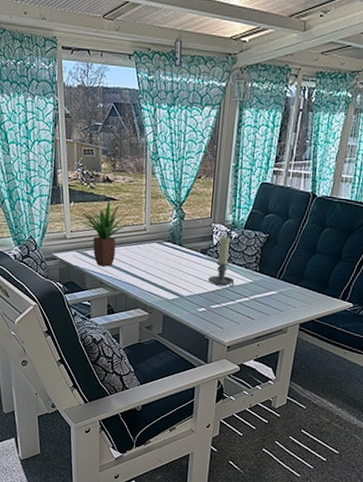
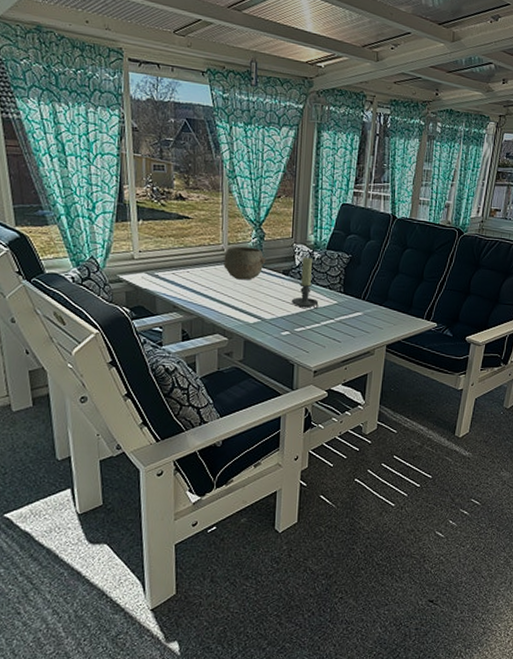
potted plant: present [81,200,128,267] -> none [151,218,203,289]
bowl: none [146,226,185,259] -> present [224,246,266,280]

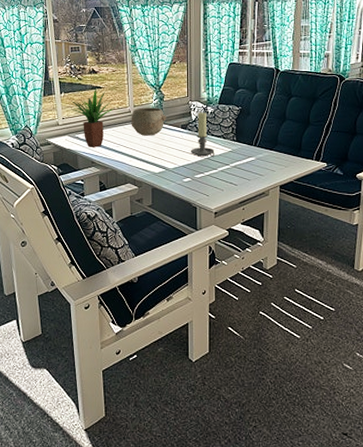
potted plant: none [151,218,203,289] -> present [71,88,114,147]

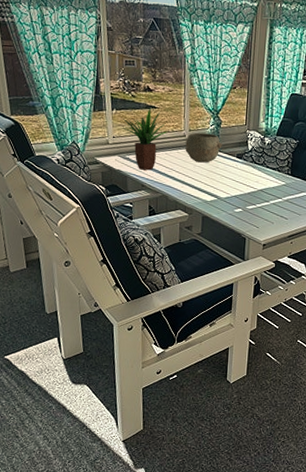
candle holder: present [190,112,215,157] -> none [244,142,269,189]

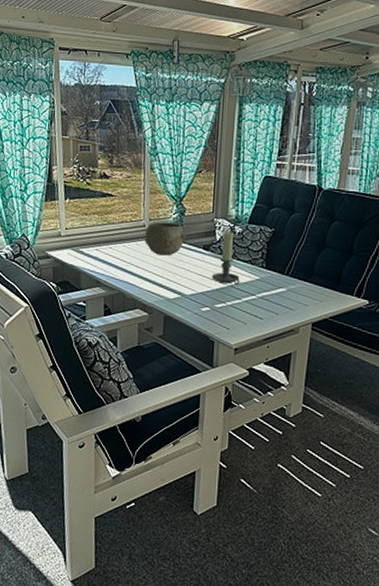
potted plant: present [123,108,168,171] -> none [76,196,126,265]
candle holder: none [244,142,269,189] -> present [211,232,240,284]

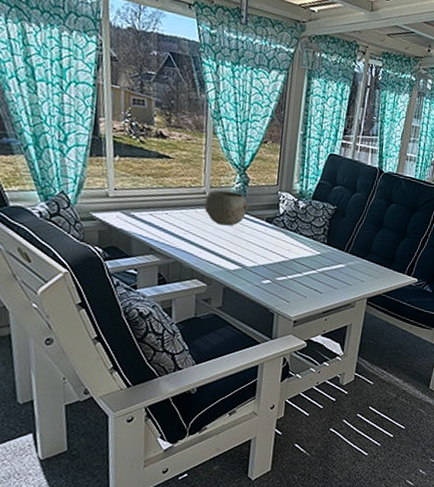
candle holder: present [211,232,240,284] -> none [273,206,302,259]

